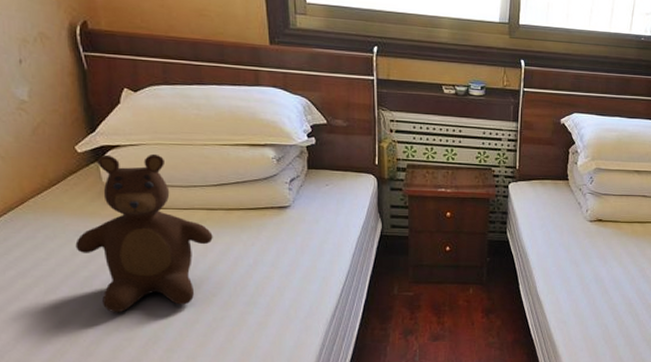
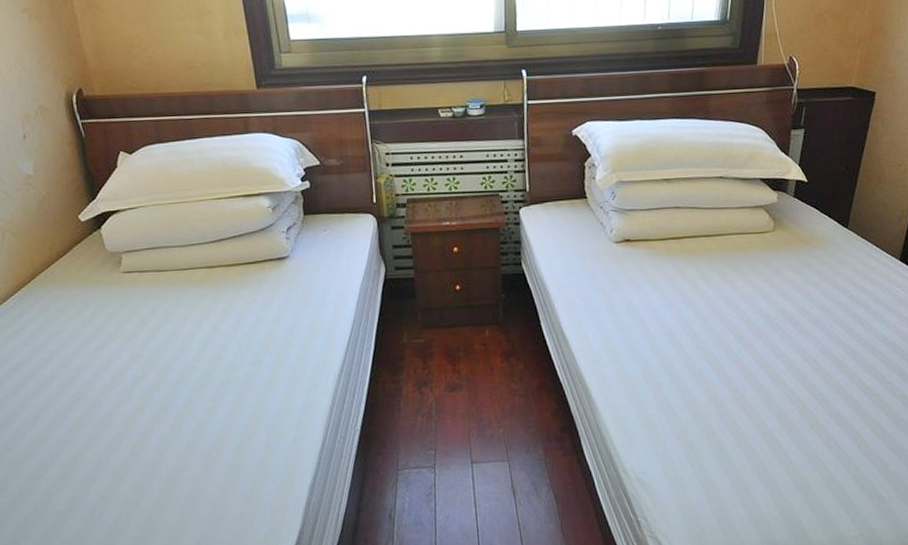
teddy bear: present [75,153,213,313] -> none [84,215,214,383]

